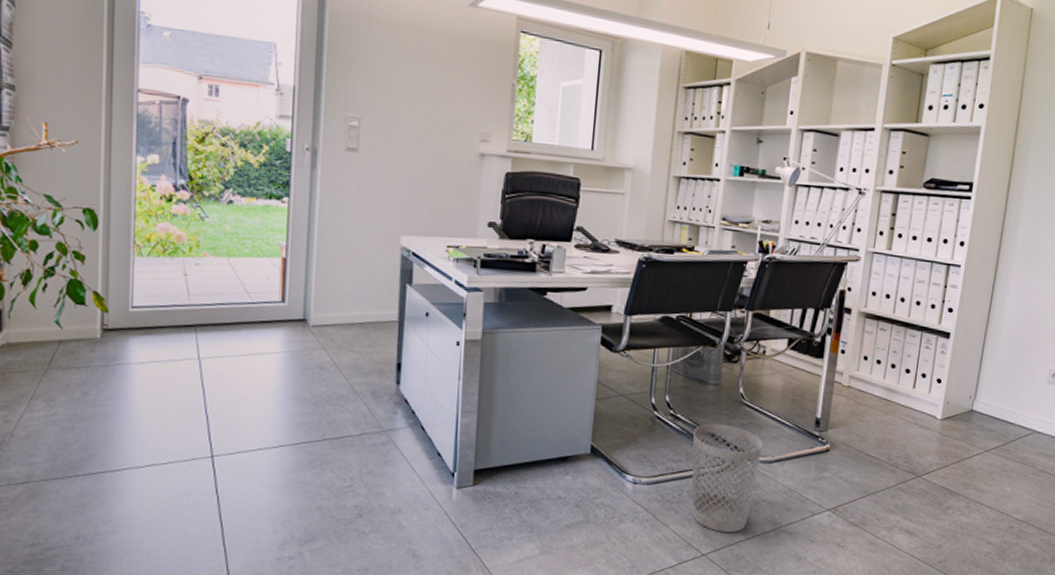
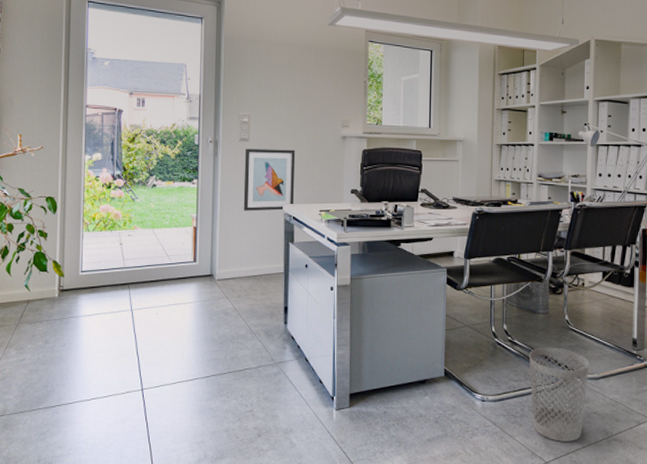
wall art: none [348,161,419,243] -> present [243,148,296,211]

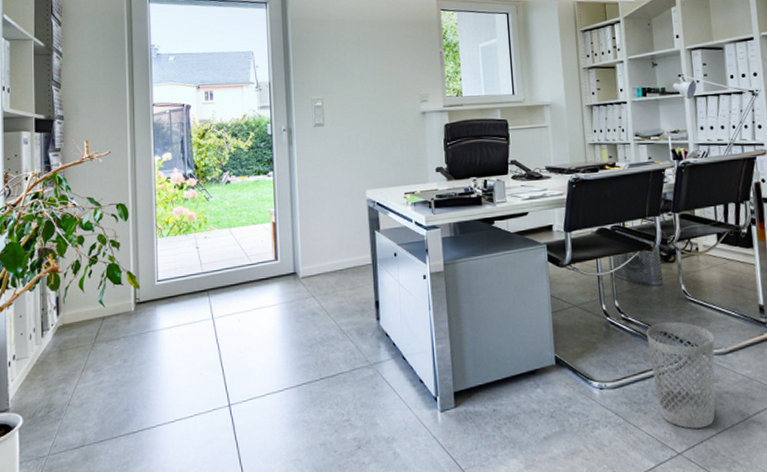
wall art: present [243,148,296,211] -> none [320,131,377,201]

